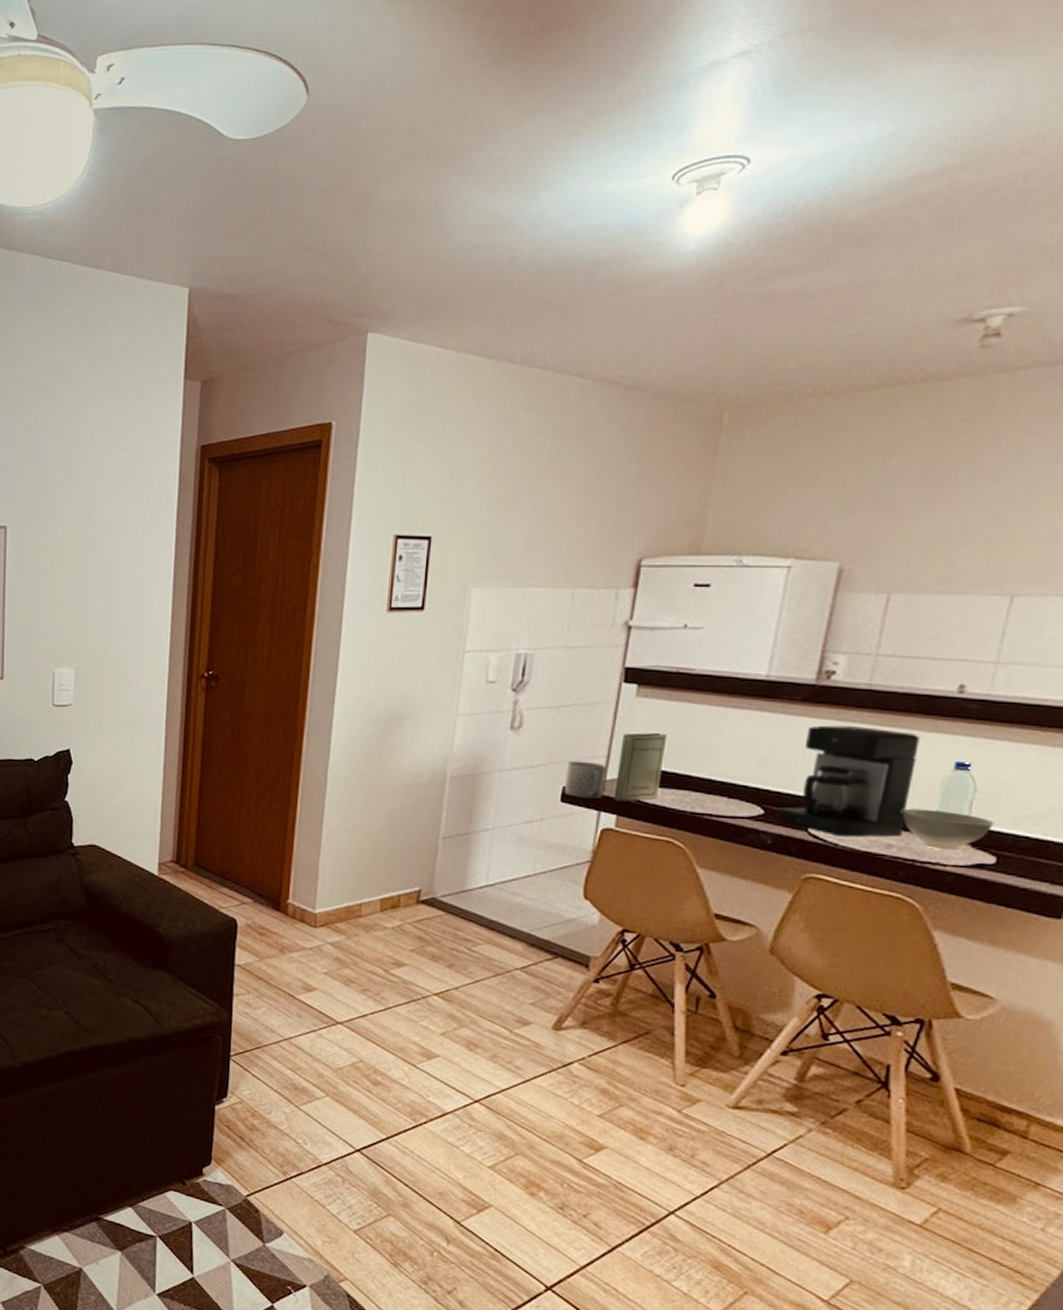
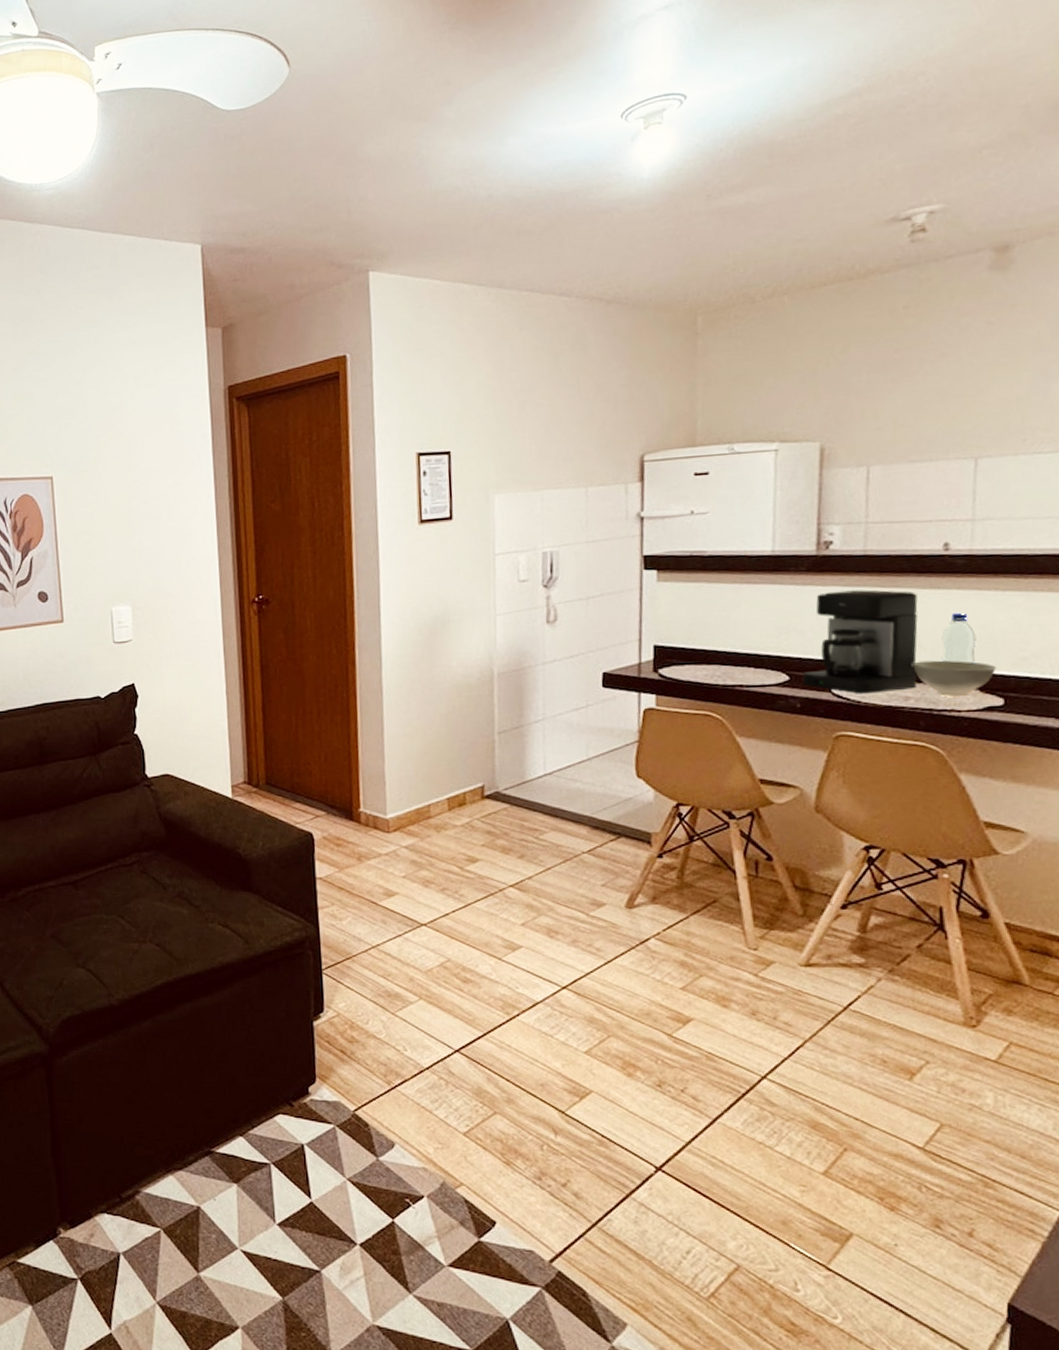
mug: present [565,760,607,799] -> none [603,646,641,682]
book: present [613,732,668,802] -> none [650,614,692,682]

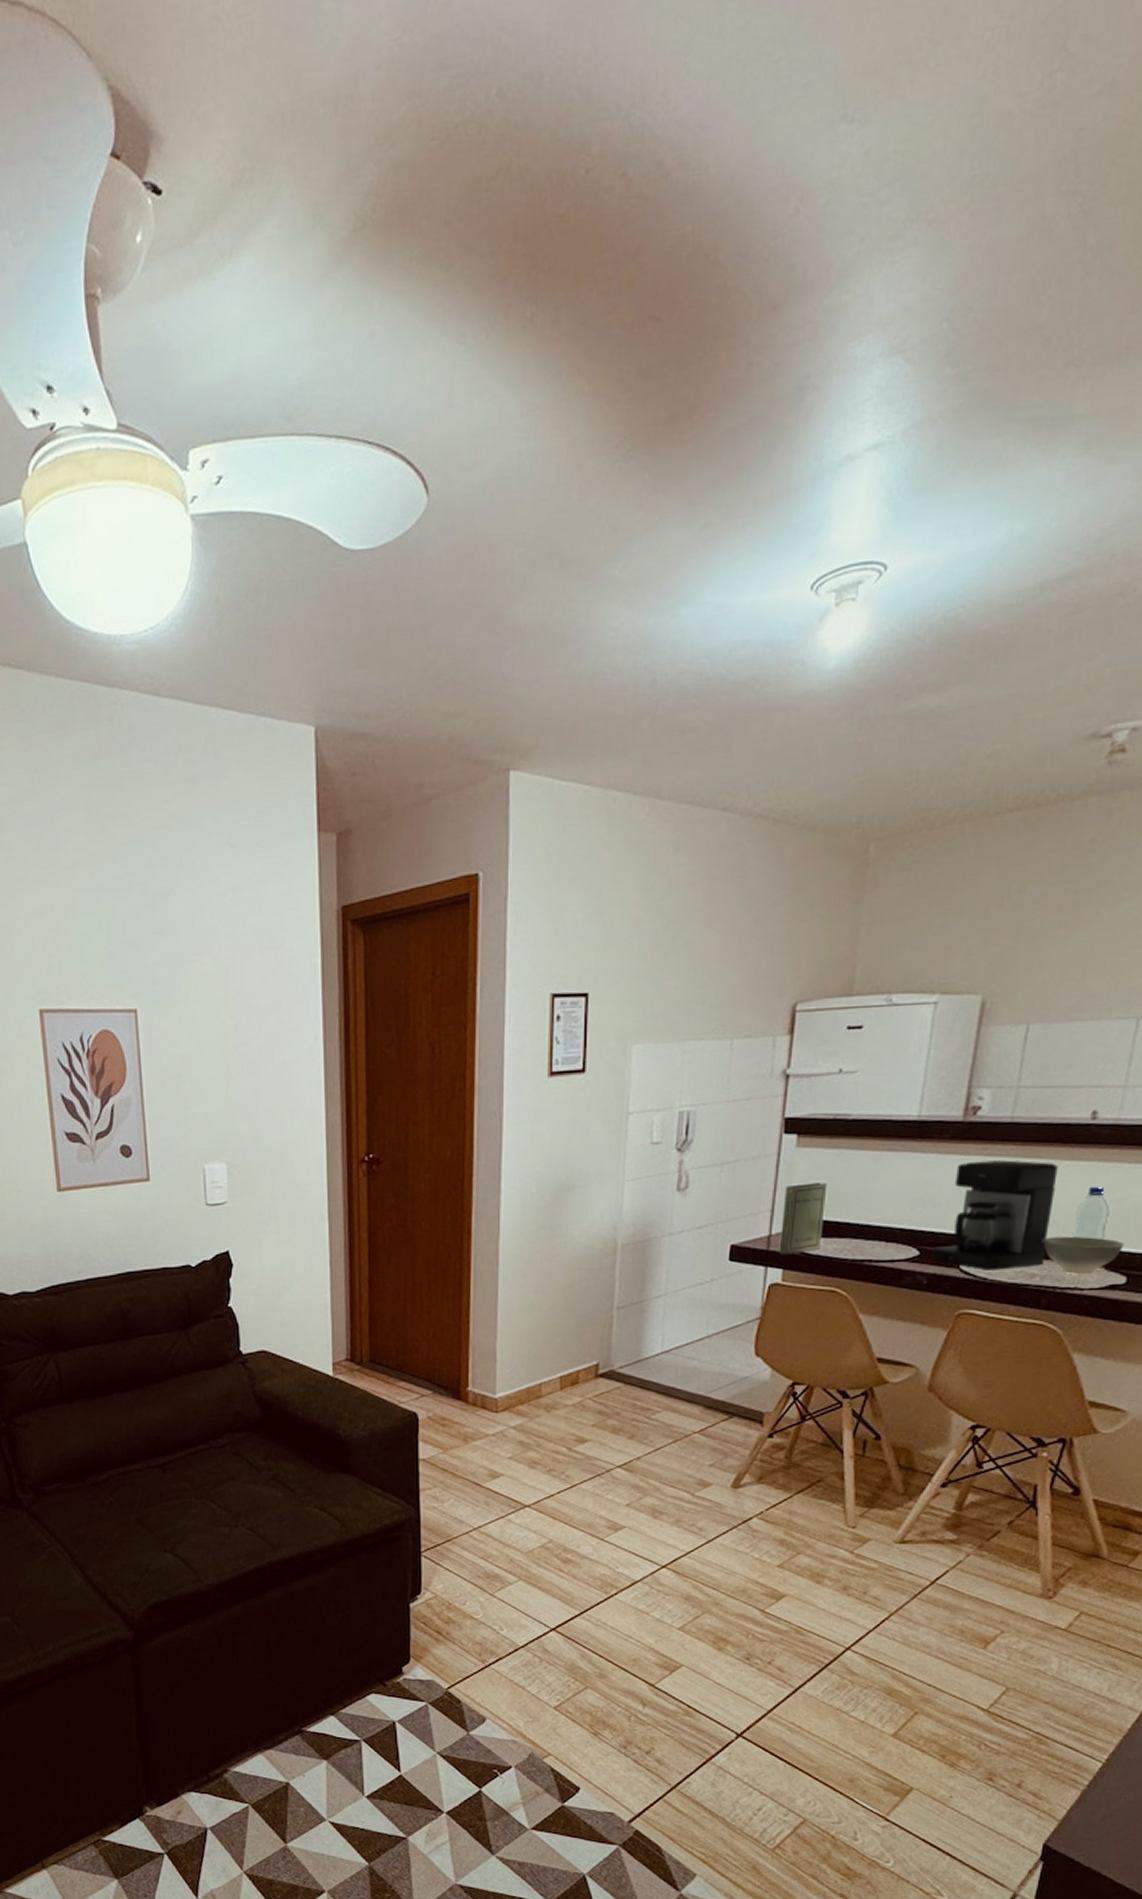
book: none [650,614,692,682] -> present [779,1183,828,1255]

